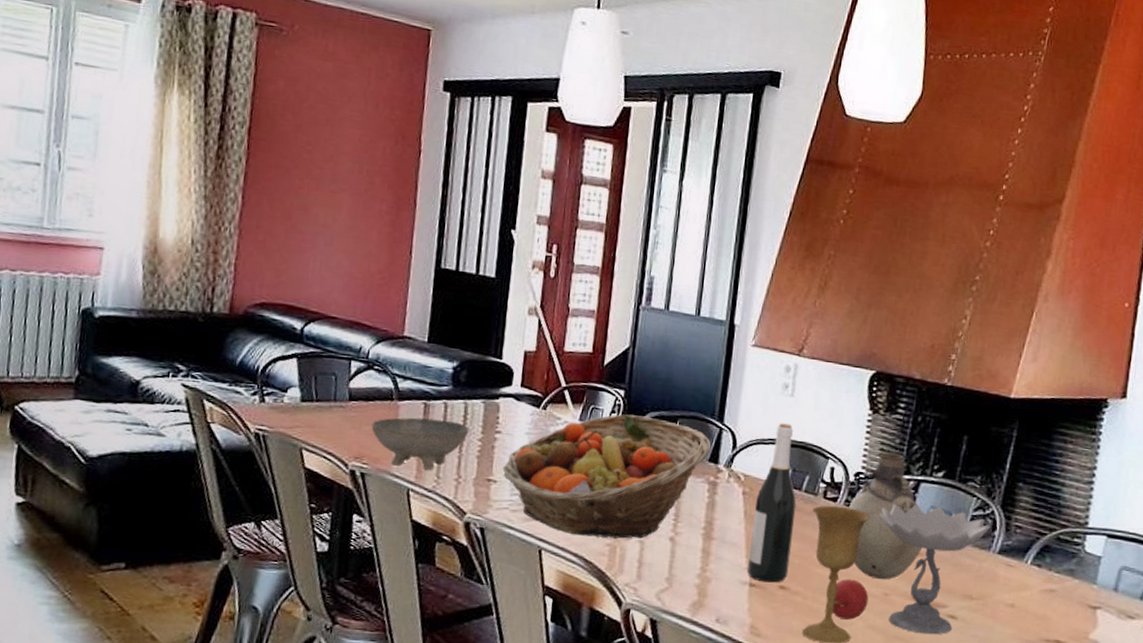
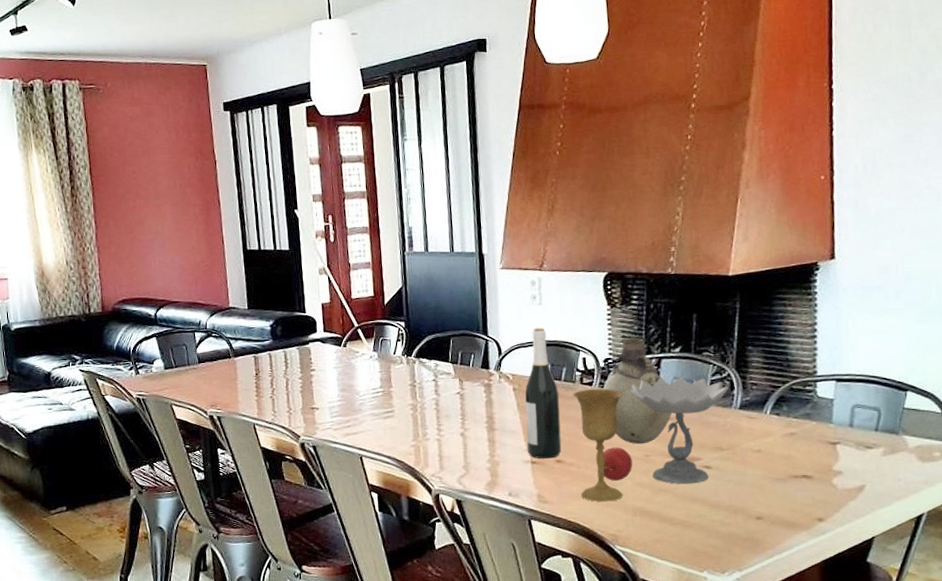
bowl: present [371,417,469,470] -> none [218,367,291,408]
fruit basket: present [502,414,712,539] -> none [321,339,481,442]

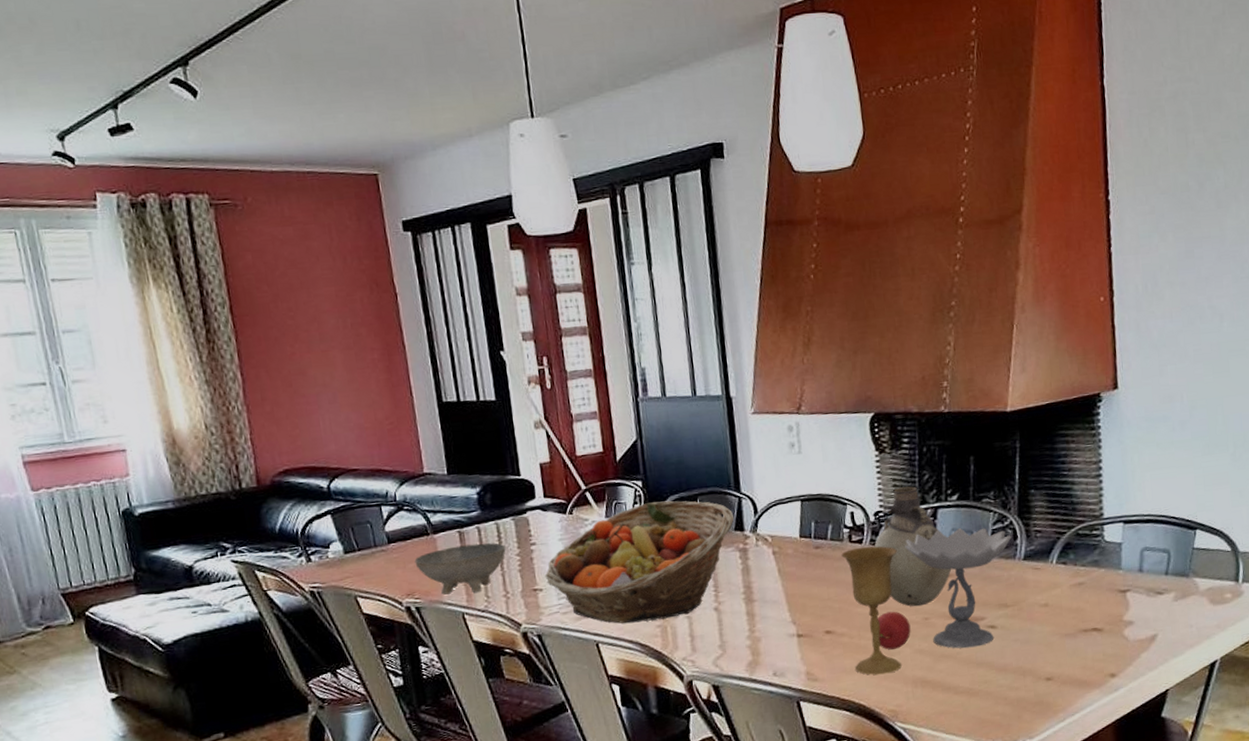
bowl: none [218,367,291,408] -> present [414,542,506,595]
fruit basket: none [321,339,481,442] -> present [544,500,735,624]
wine bottle: present [525,327,562,459] -> none [786,480,831,631]

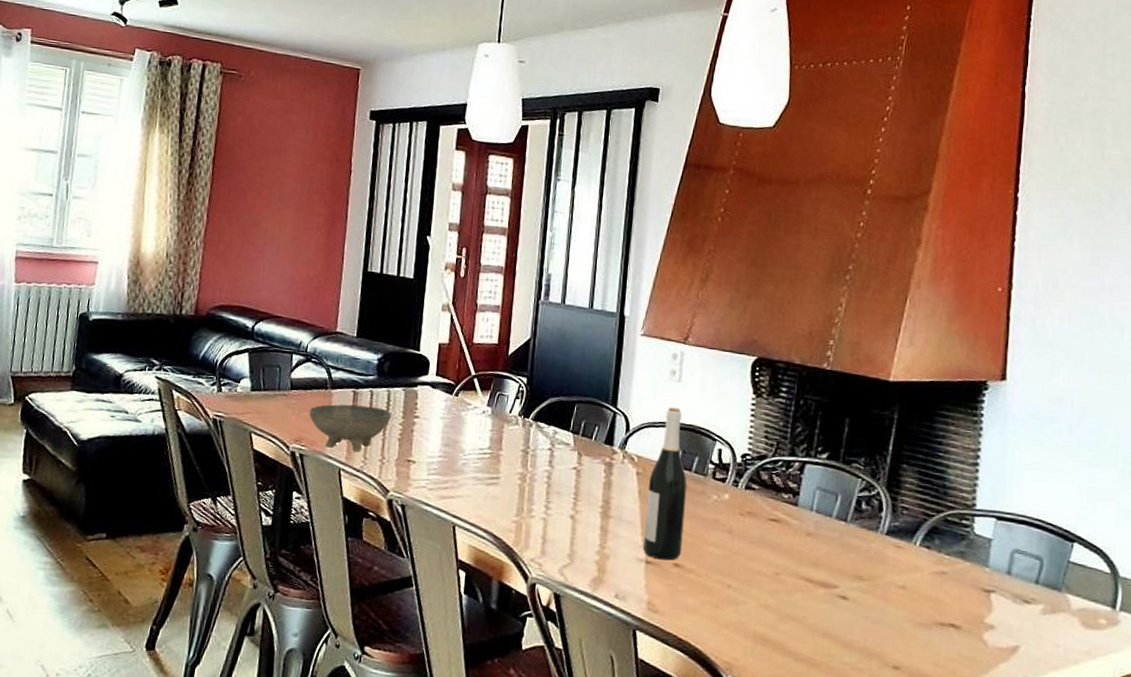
fruit basket: present [544,500,735,624] -> none [420,400,607,516]
wine bottle: none [786,480,831,631] -> present [643,407,688,561]
goblet: present [841,528,1013,675] -> none [696,485,878,623]
vase: present [874,486,952,607] -> none [736,434,811,560]

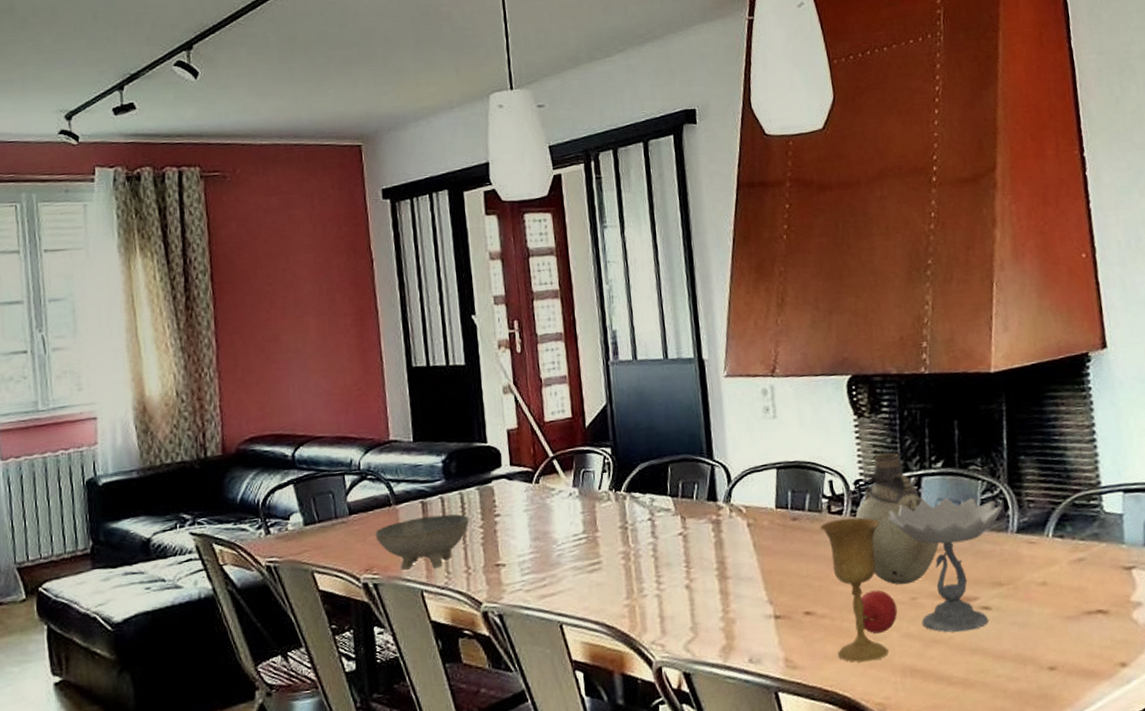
wine bottle: present [643,407,688,561] -> none [762,446,811,612]
goblet: none [696,485,878,623] -> present [820,497,1004,663]
vase: none [736,434,811,560] -> present [855,452,939,585]

